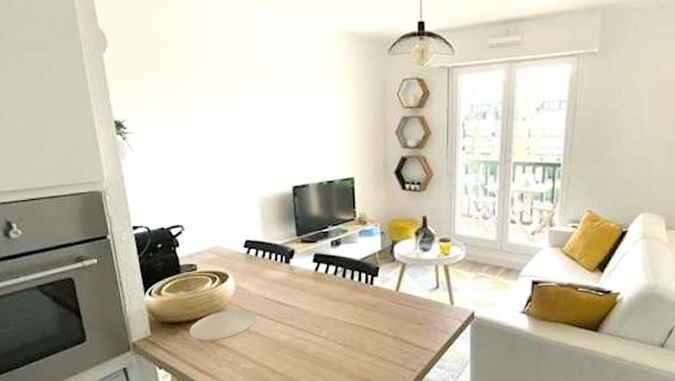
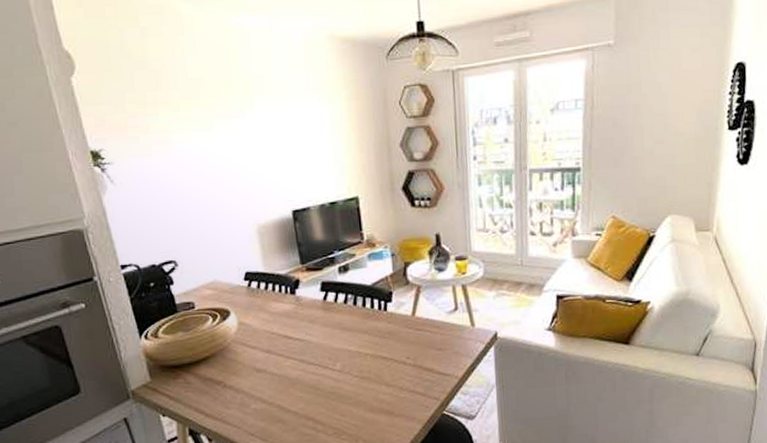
plate: present [189,310,257,341] -> none [192,347,264,384]

